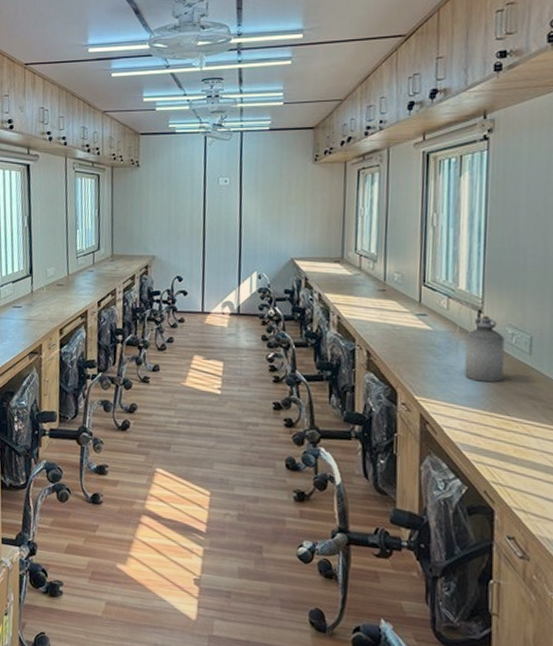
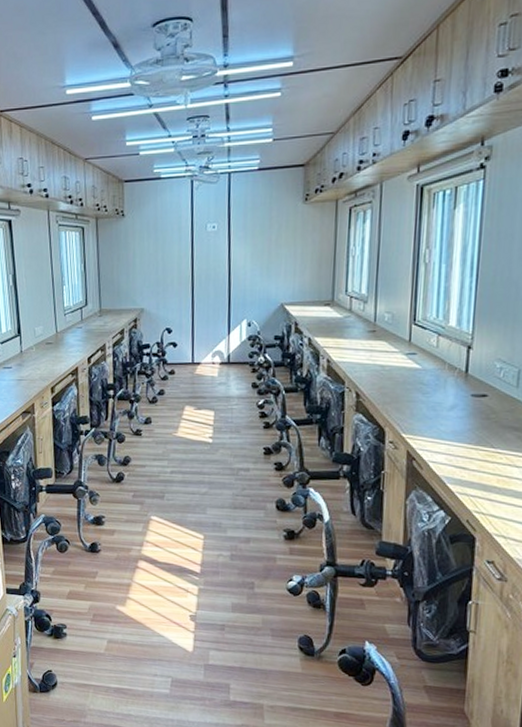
bottle: present [464,316,505,383] -> none [452,352,493,417]

